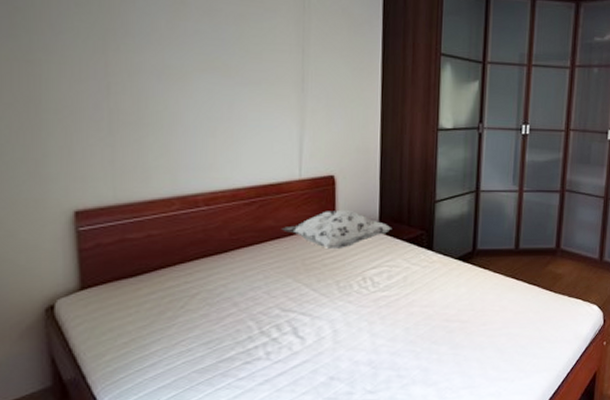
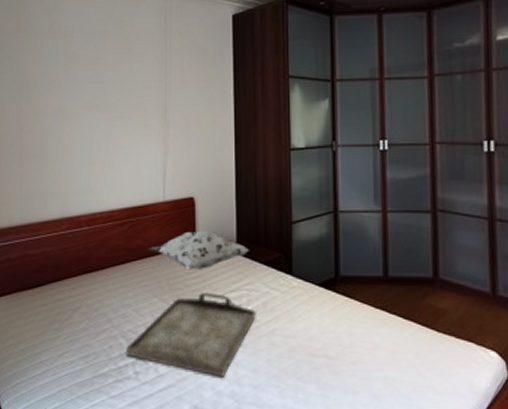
serving tray: none [254,271,397,349] -> present [125,293,258,377]

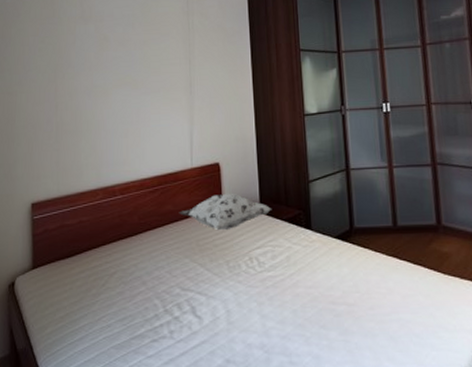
serving tray: present [125,293,258,377] -> none [159,251,282,330]

